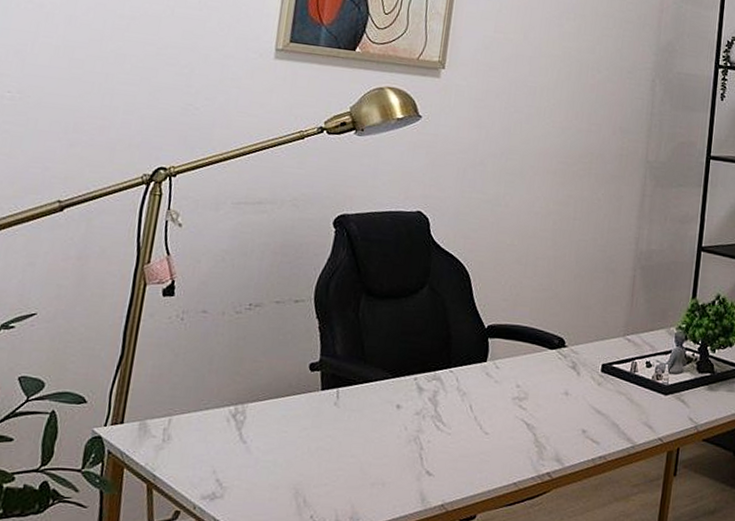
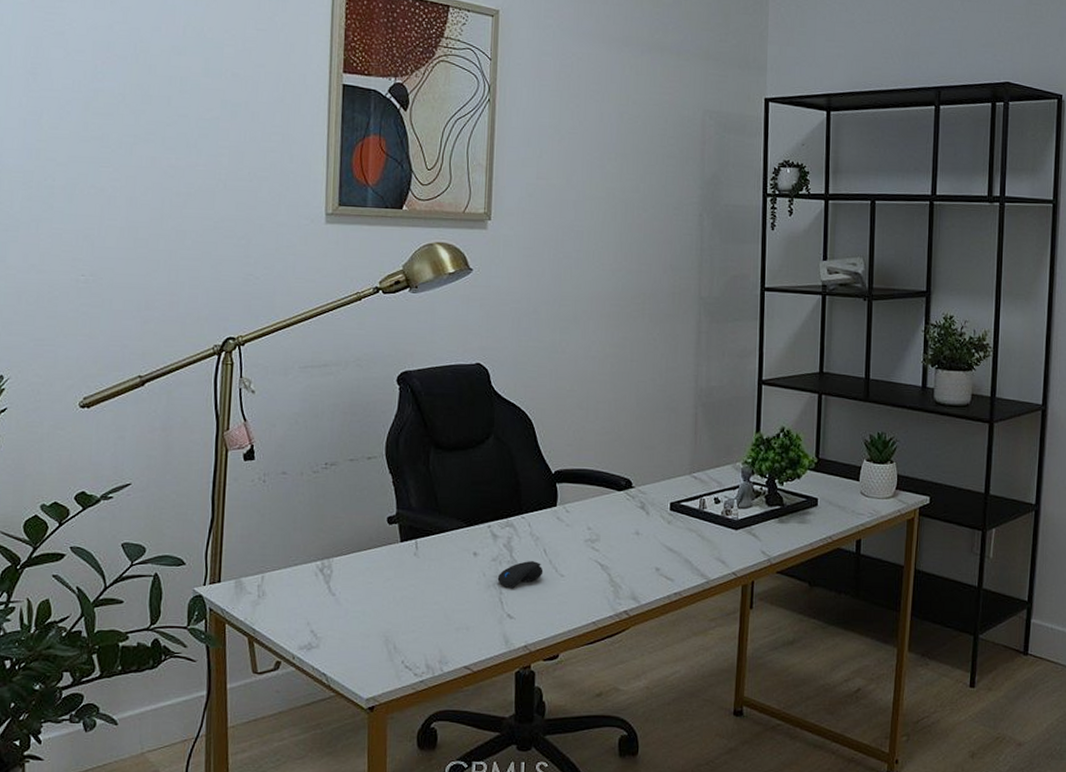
computer mouse: none [419,416,468,443] -> present [497,561,543,588]

